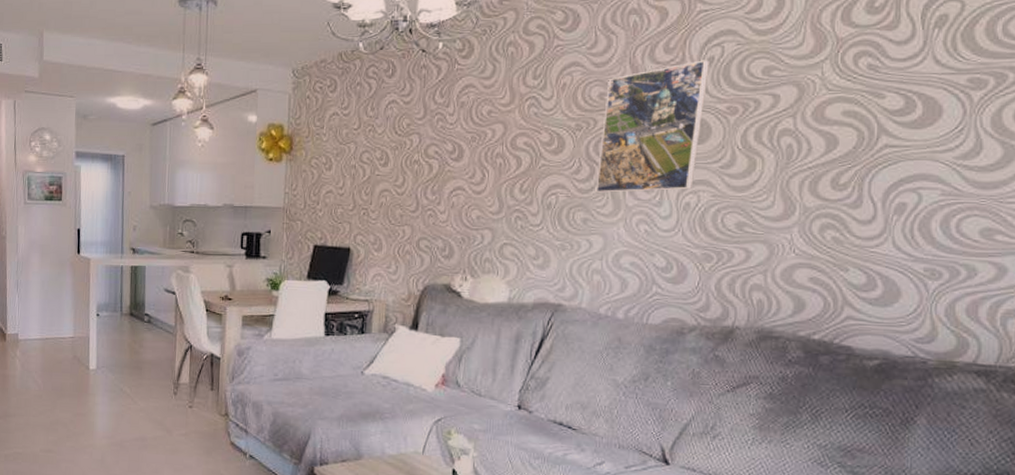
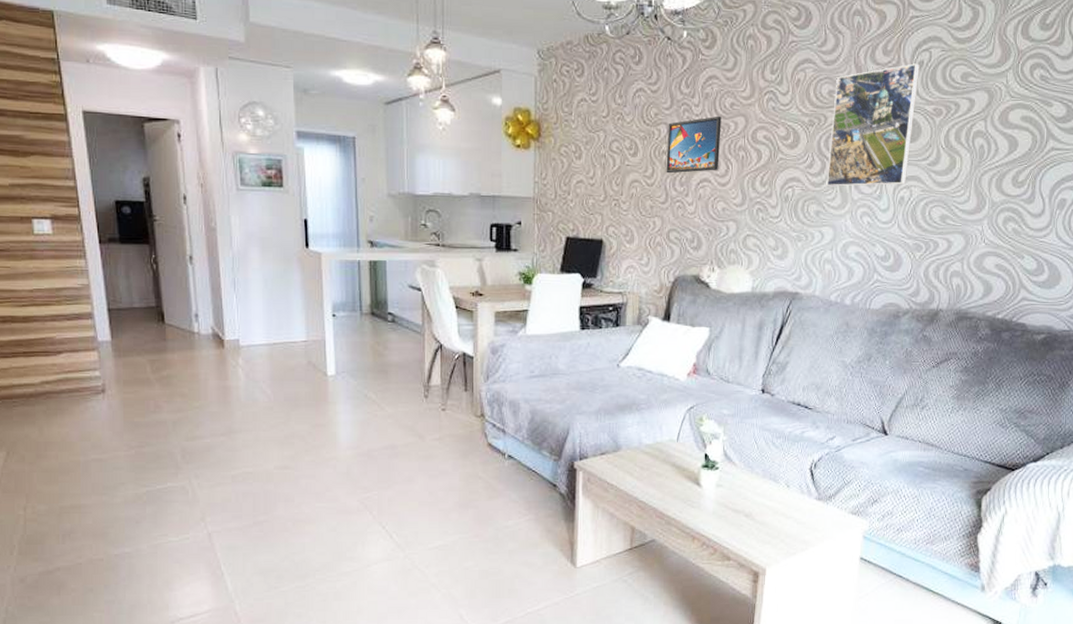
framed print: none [417,124,478,183] -> present [666,116,722,174]

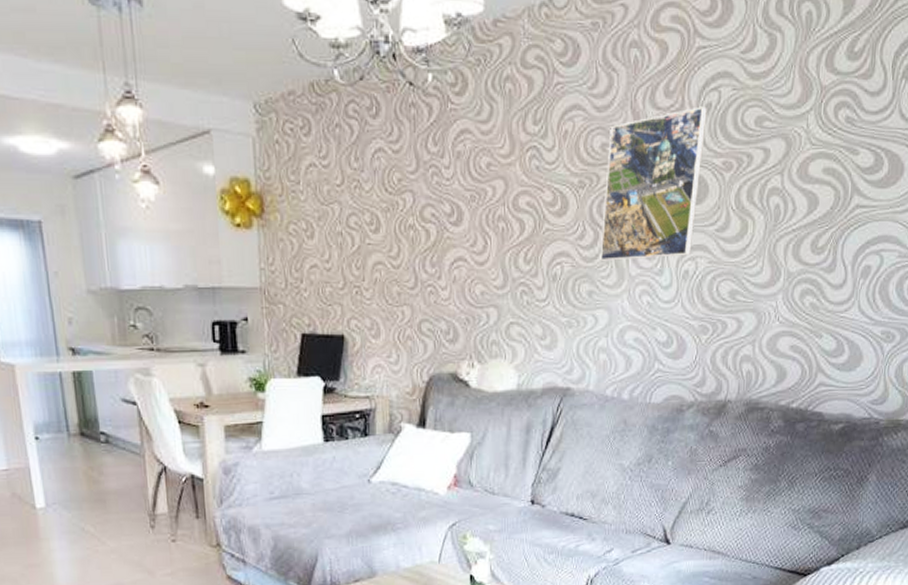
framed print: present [666,116,722,174] -> none [413,179,477,253]

